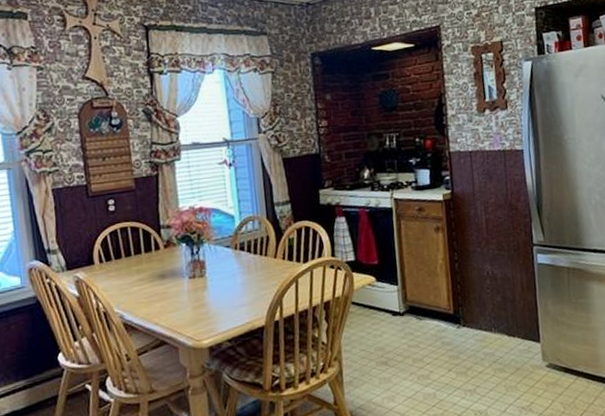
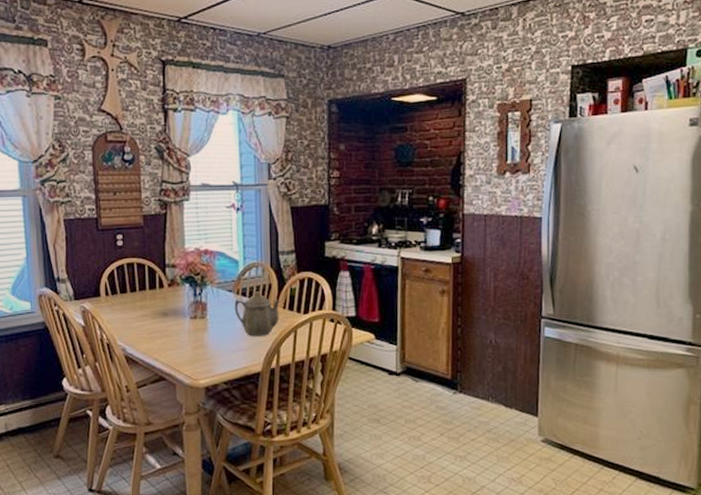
teapot: none [233,244,280,291] -> present [234,291,280,337]

